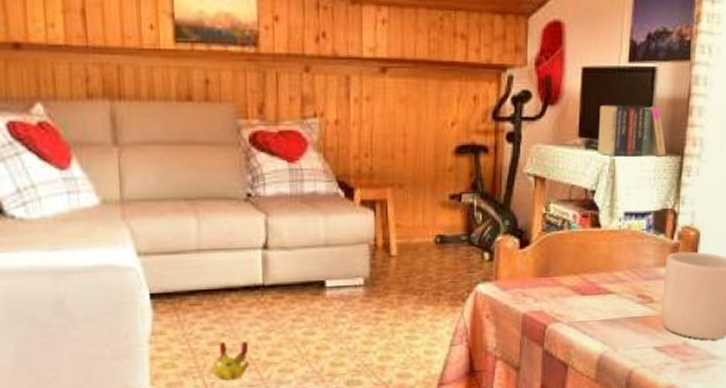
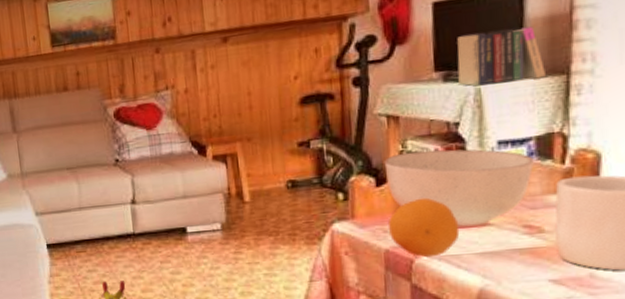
fruit: none [527,263,588,323] -> present [388,197,460,258]
bowl: none [528,215,652,295] -> present [384,149,535,228]

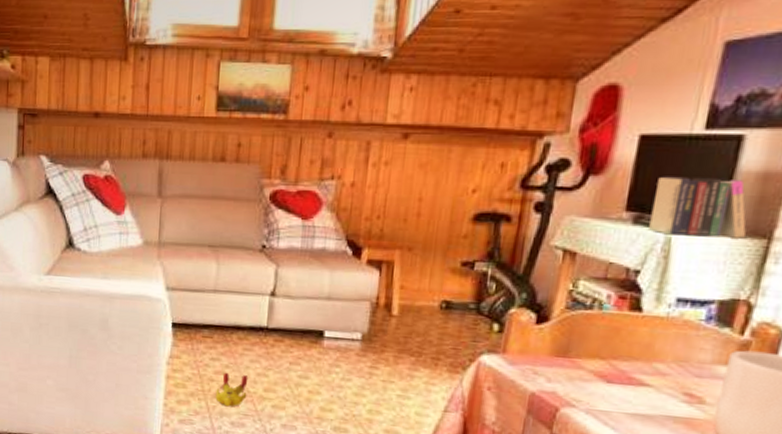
bowl: present [384,149,535,228] -> none [548,292,713,386]
fruit: present [388,197,460,258] -> none [539,344,616,410]

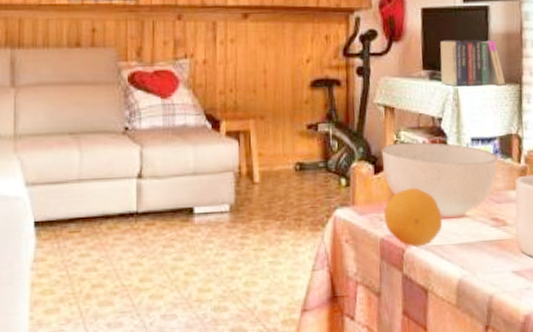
toy: present [215,372,248,407] -> none [88,267,122,307]
fruit: none [539,344,616,410] -> present [383,187,443,248]
bowl: none [548,292,713,386] -> present [381,142,499,219]

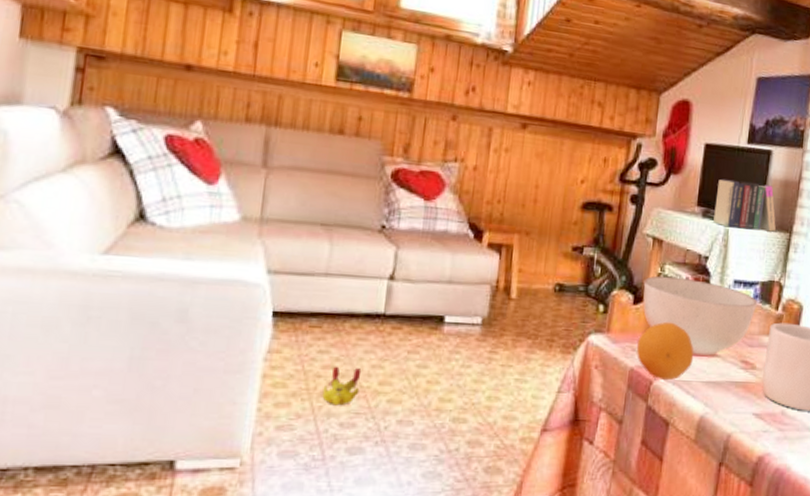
toy: none [88,267,122,307] -> present [322,366,362,406]

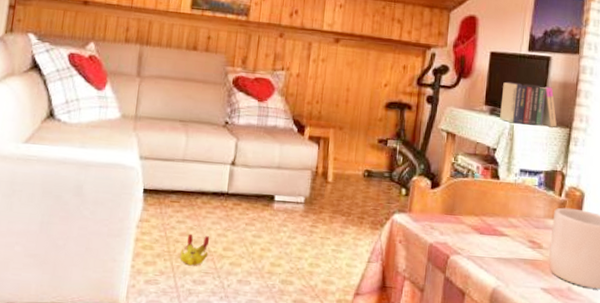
fruit: present [636,322,694,381] -> none [434,204,486,256]
bowl: present [643,275,758,357] -> none [439,164,543,236]

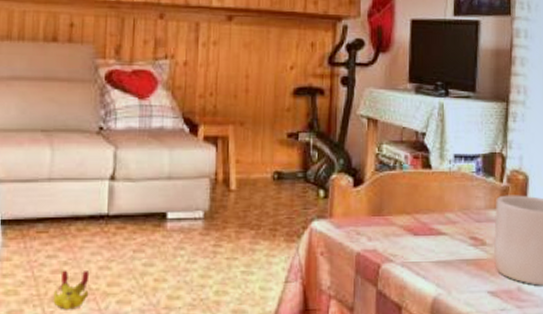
books: present [500,81,557,127] -> none [427,53,491,102]

